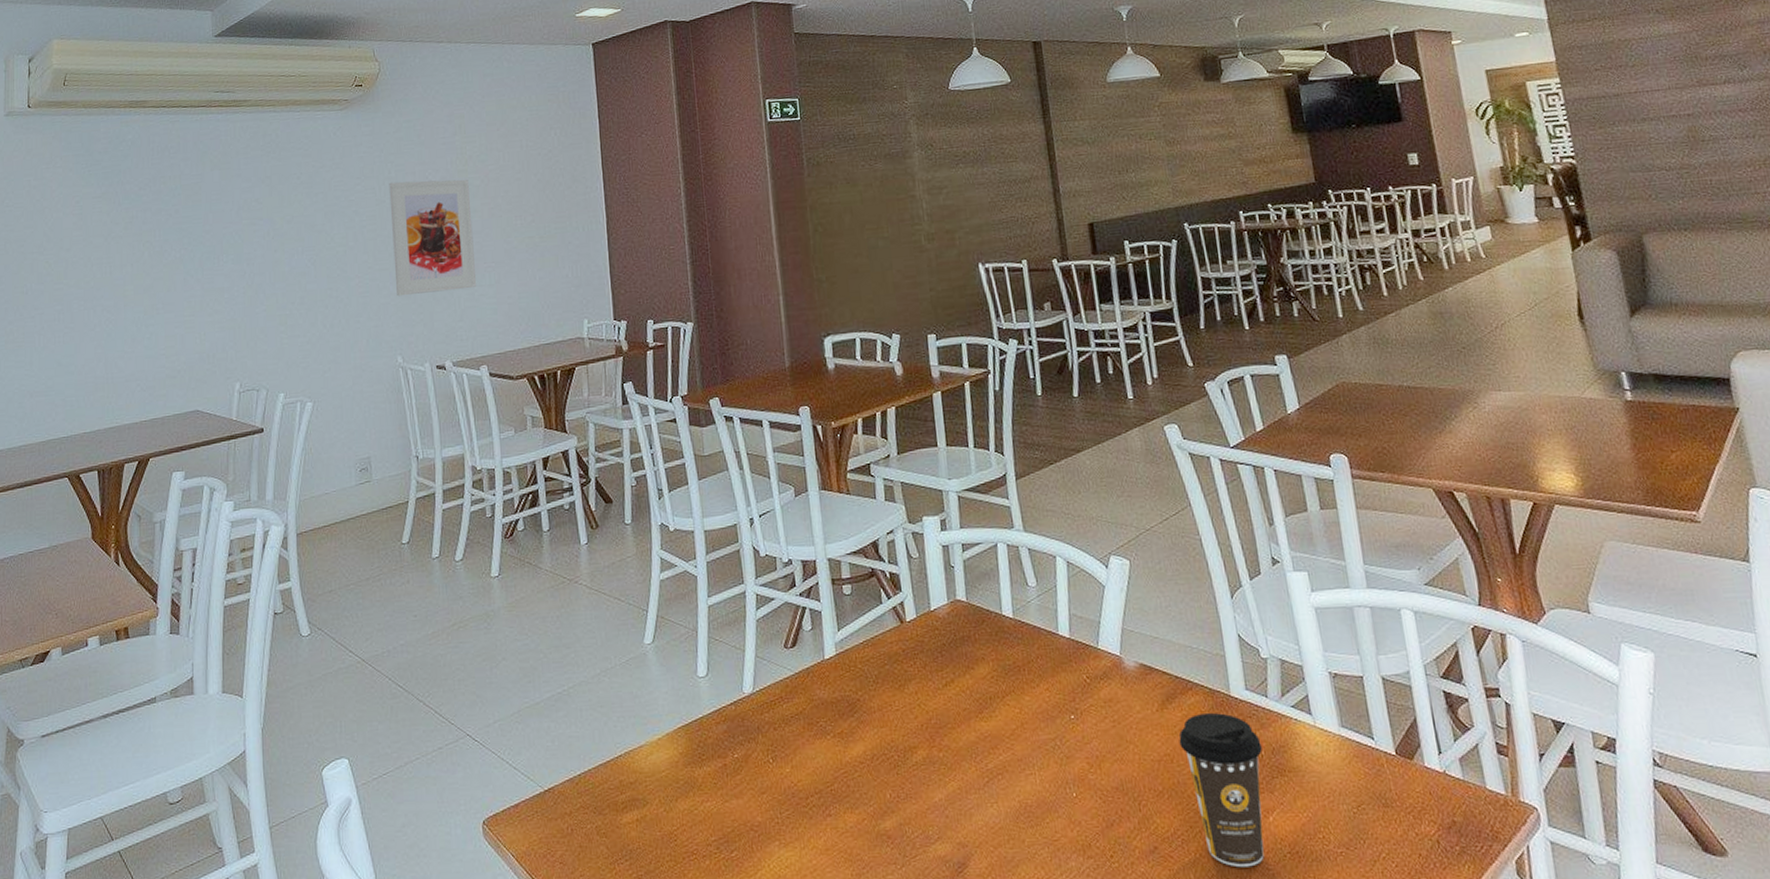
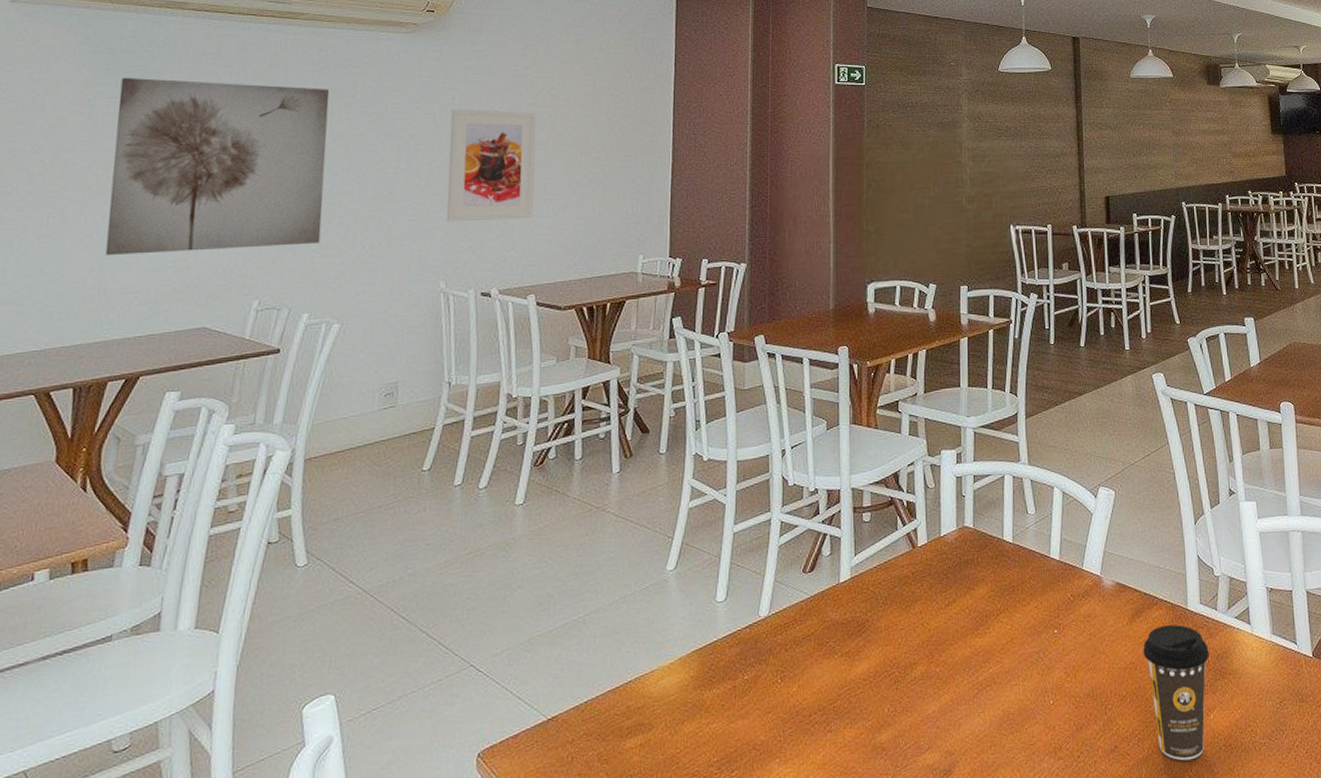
wall art: none [102,172,286,346] -> present [105,77,330,255]

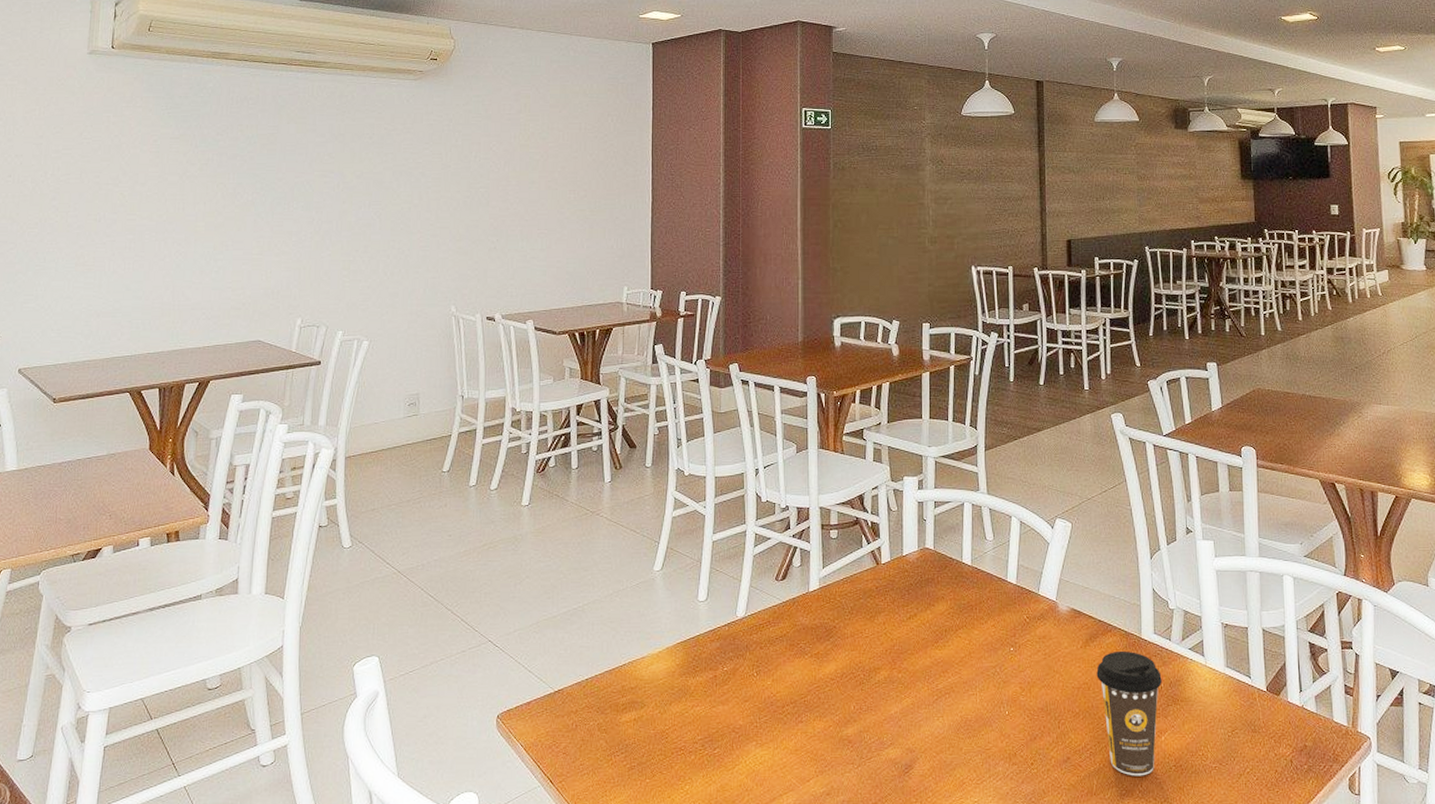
wall art: present [105,77,330,255] -> none [177,120,351,276]
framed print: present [447,109,536,222] -> none [454,150,530,253]

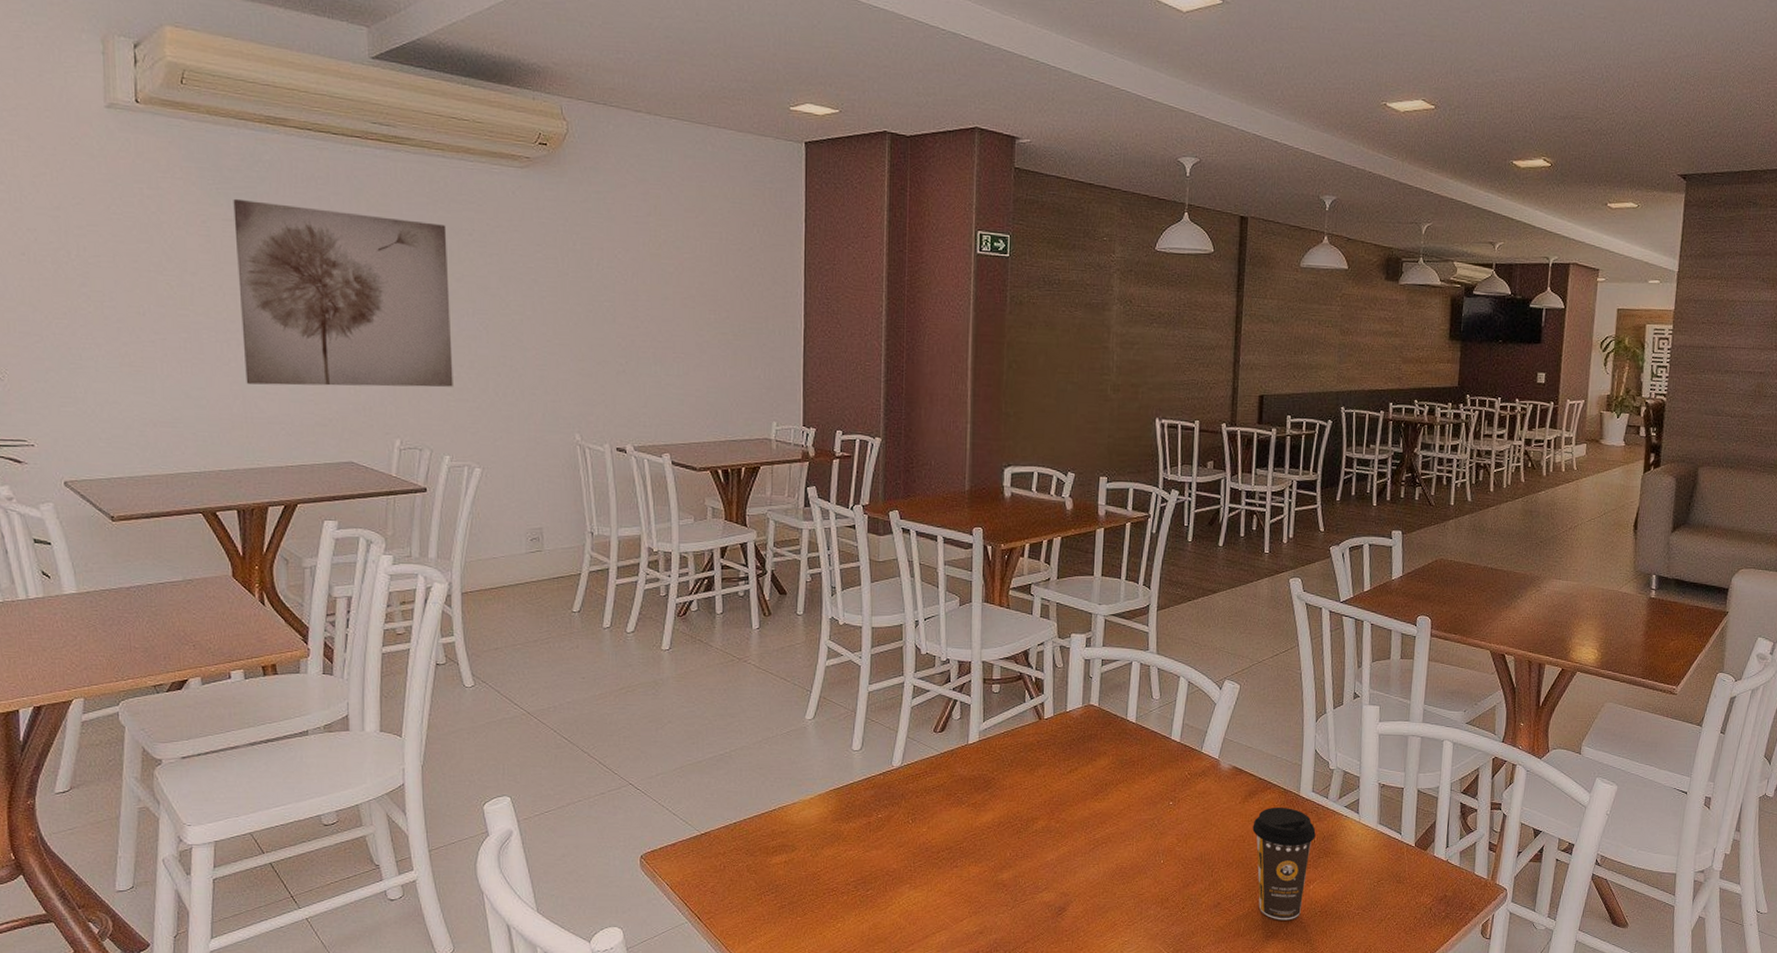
wall art: none [177,120,351,276] -> present [233,198,453,387]

